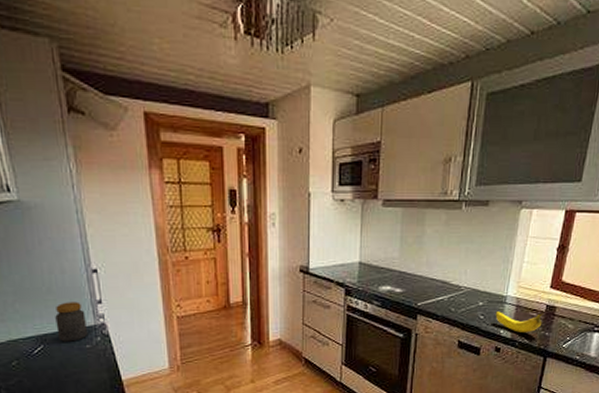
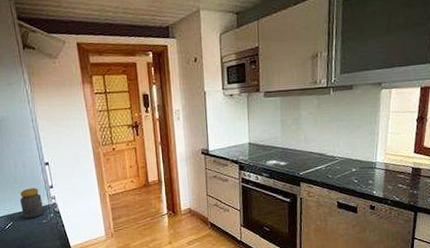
fruit: present [495,311,543,332] -> none [368,175,410,192]

